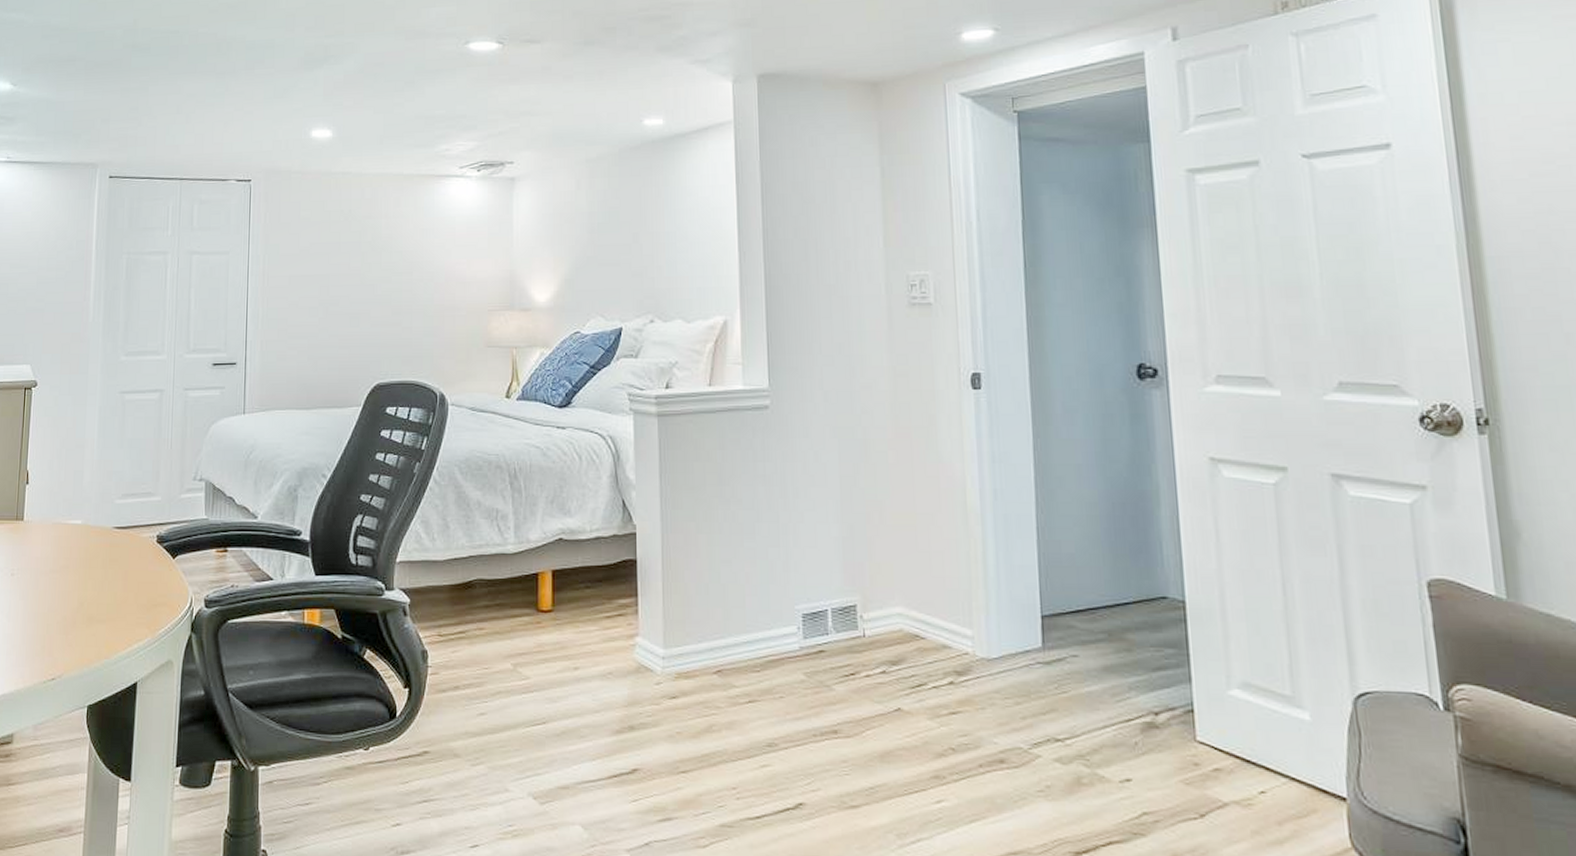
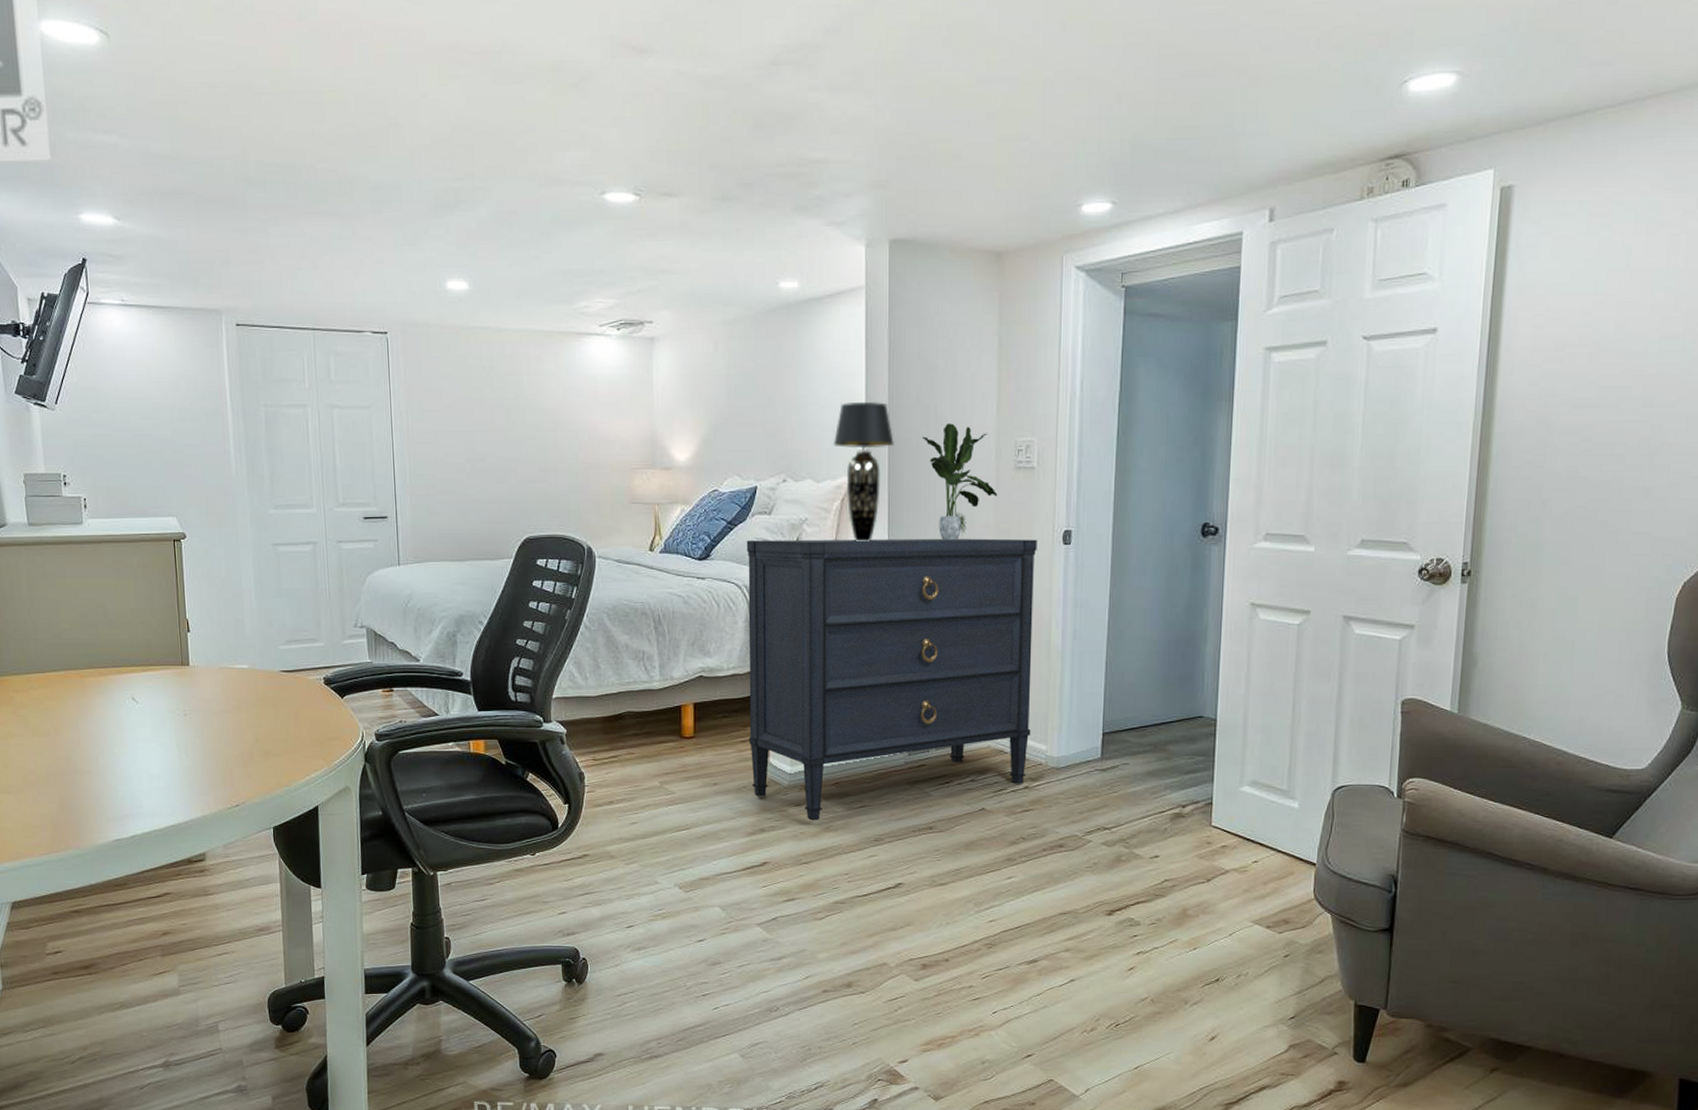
dresser: none [611,382,952,718] -> present [746,538,1037,821]
table lamp: none [704,236,771,387] -> present [833,401,894,541]
potted plant: none [802,258,892,386] -> present [922,423,998,541]

